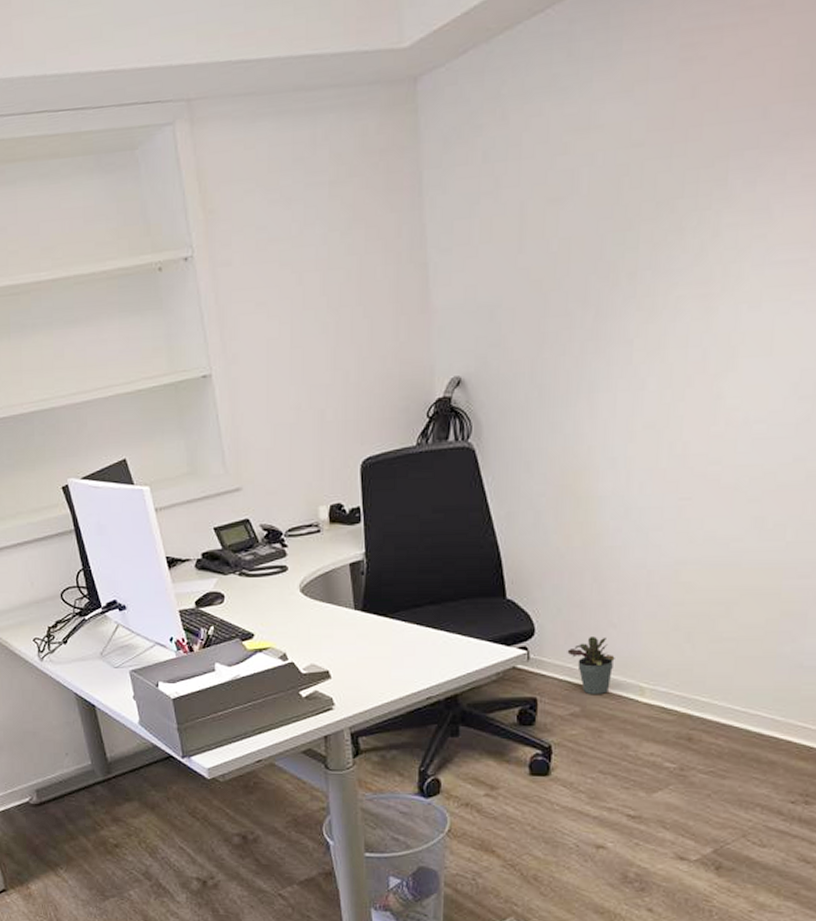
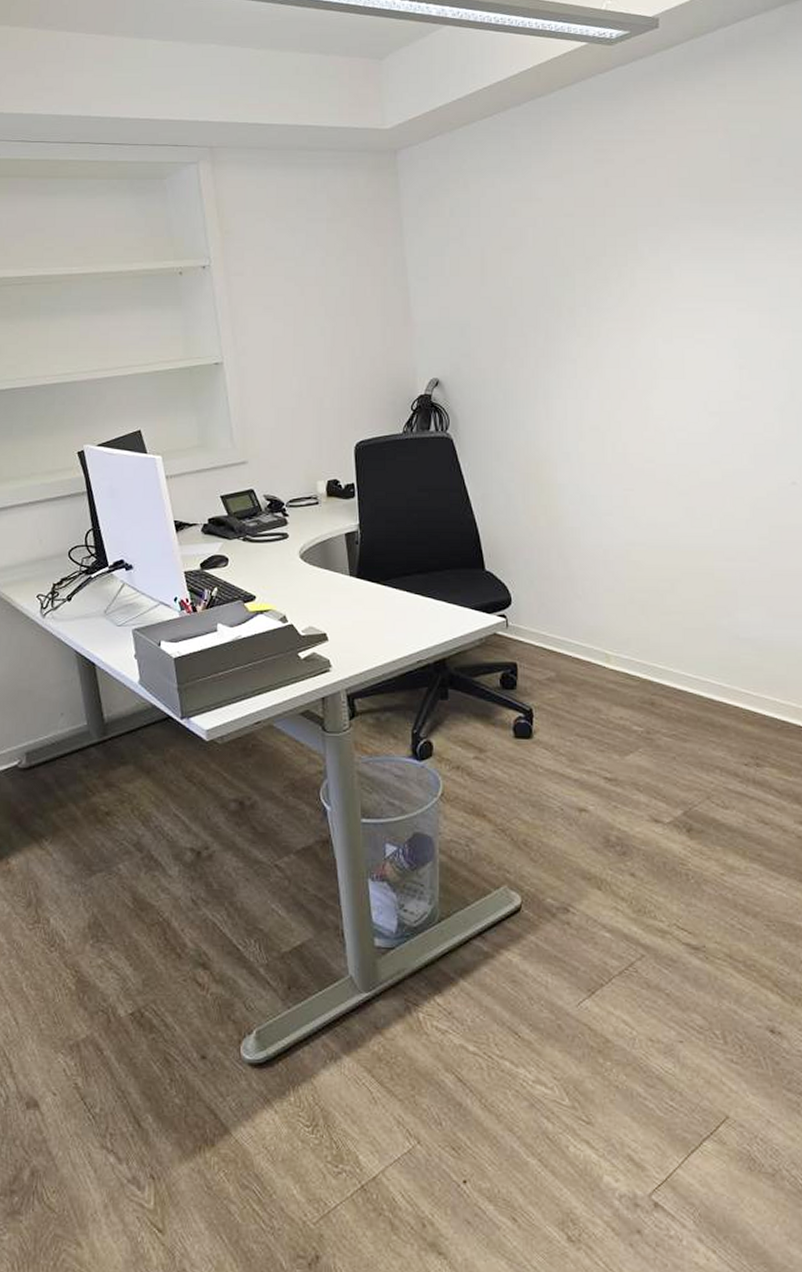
potted plant: present [567,637,615,695] -> none [541,607,582,661]

